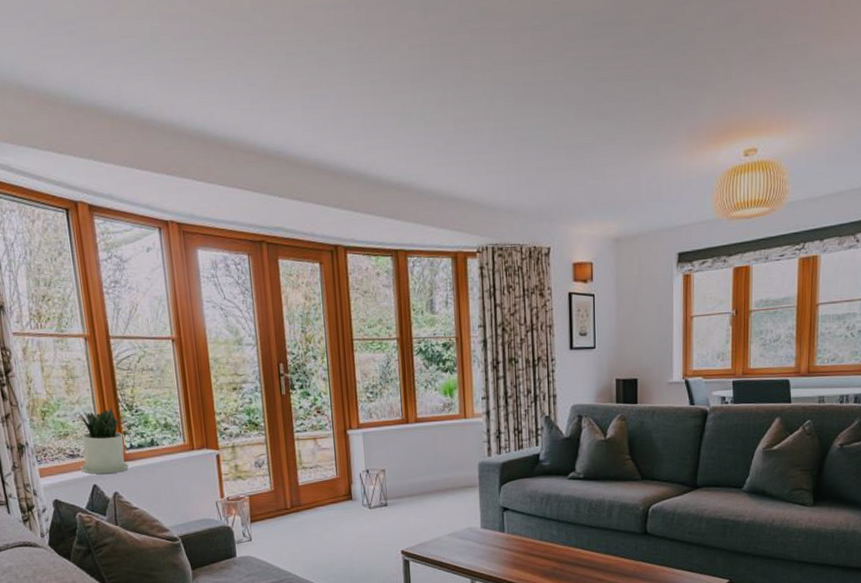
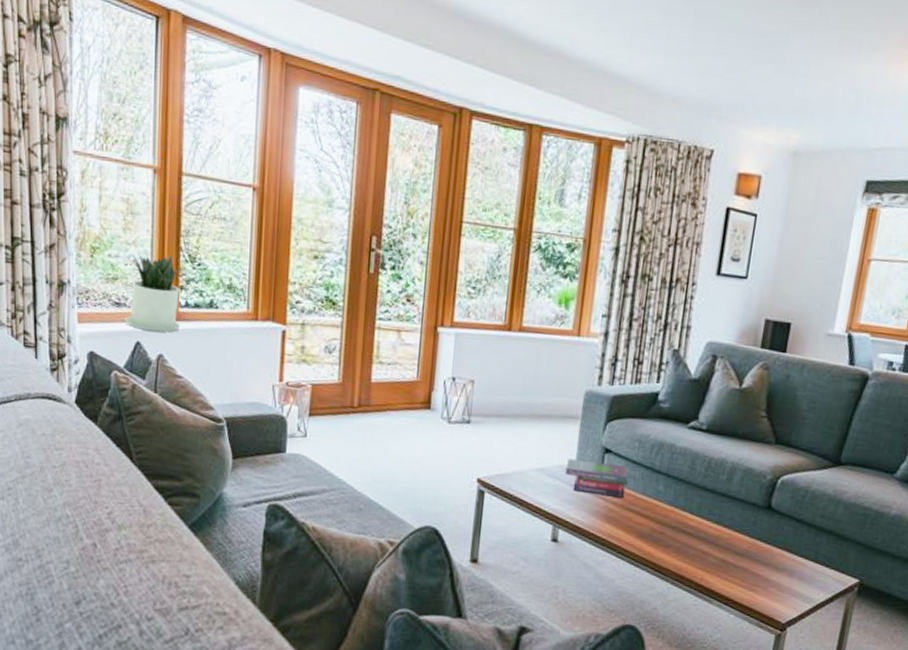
books: none [473,519,526,547] -> present [565,458,629,498]

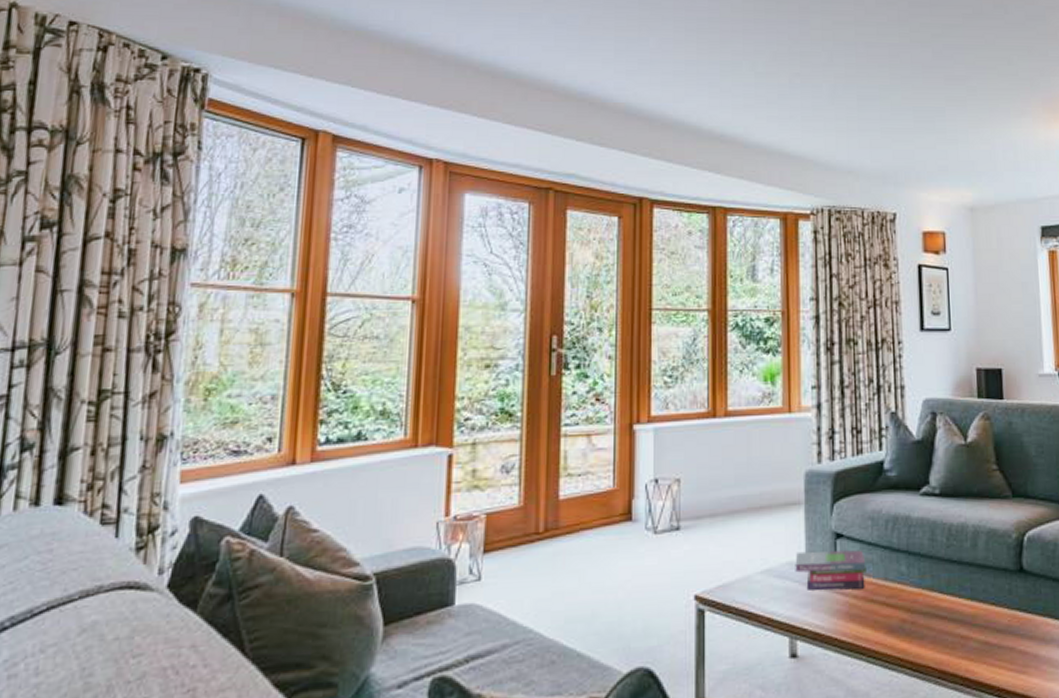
planter: present [125,251,181,333] -> none [244,386,319,480]

